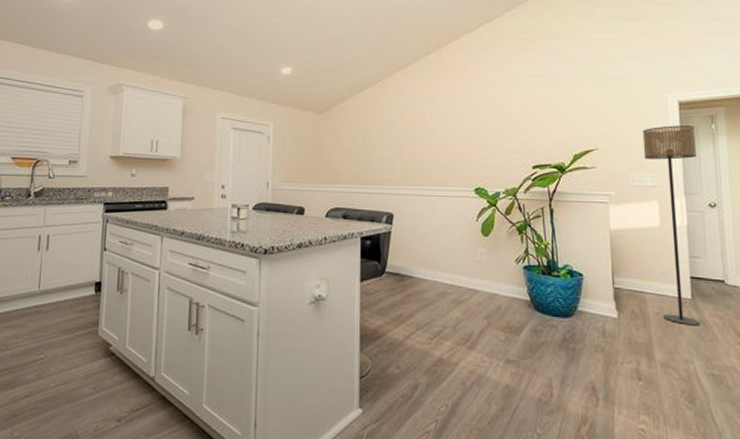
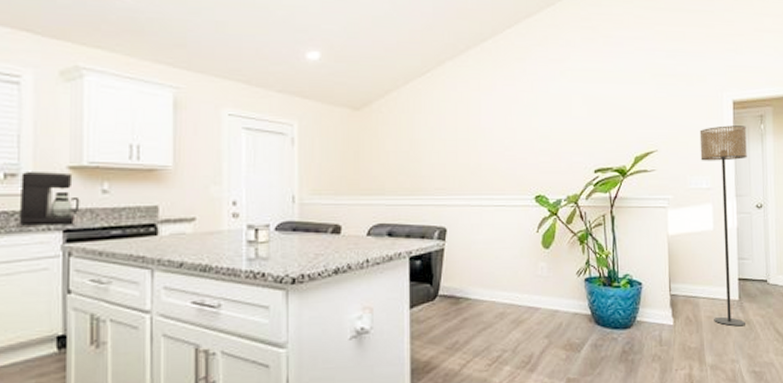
coffee maker: none [76,159,116,200] -> present [18,170,80,226]

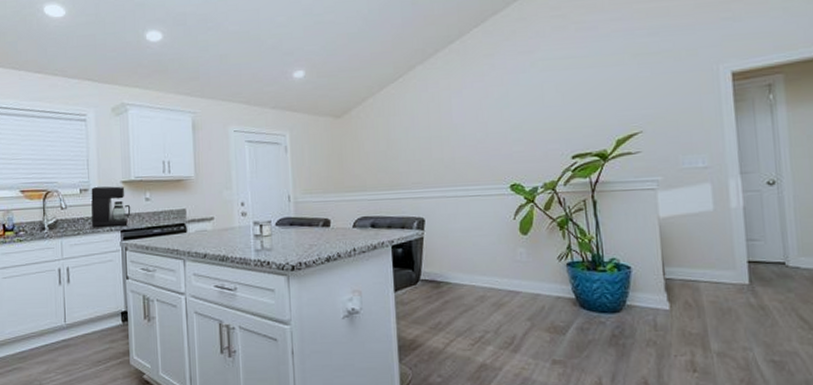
floor lamp: present [699,125,747,327] -> none [691,97,759,312]

